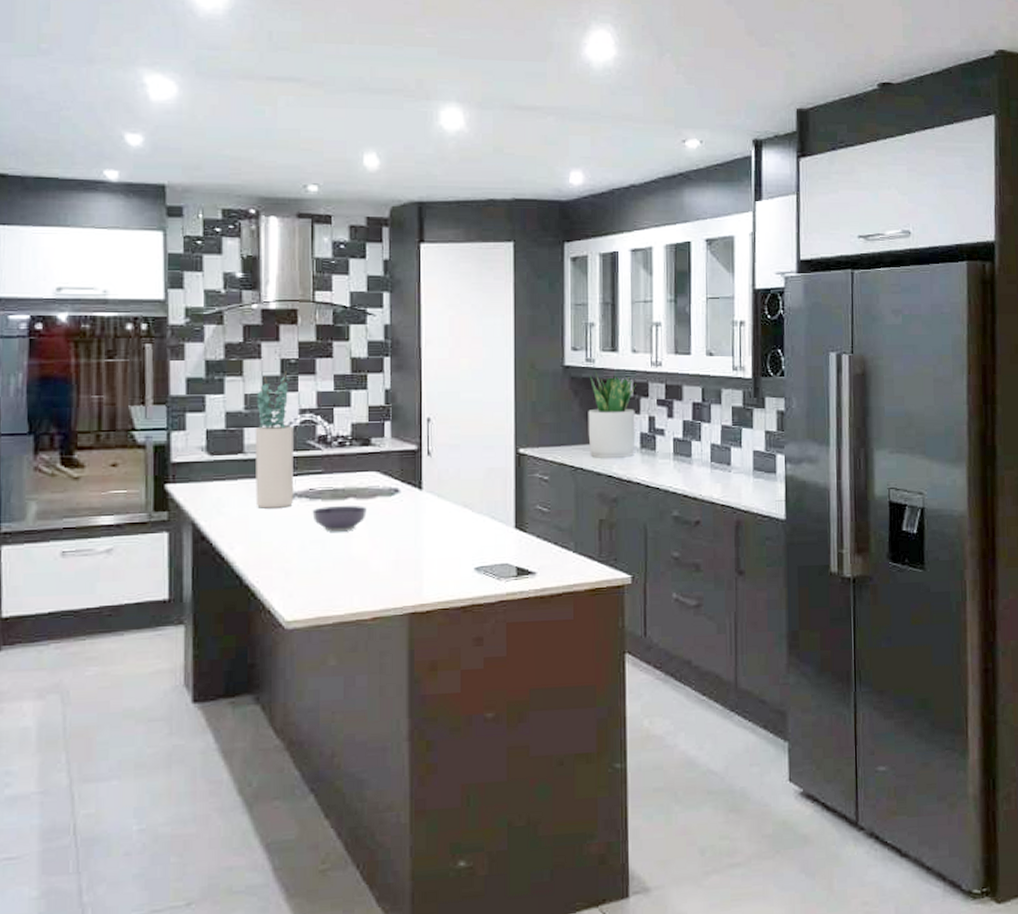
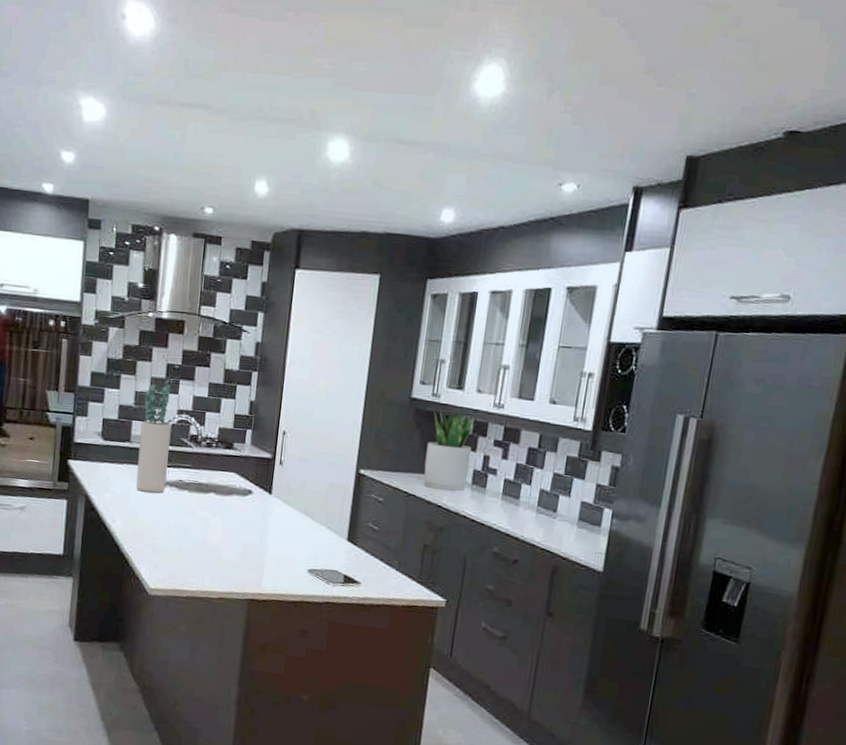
bowl: present [312,506,367,531] -> none [179,497,224,520]

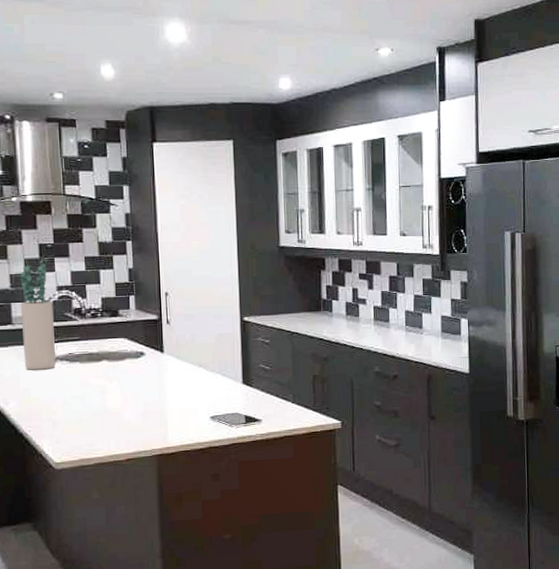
planter: present [423,407,477,491] -> none [301,251,342,324]

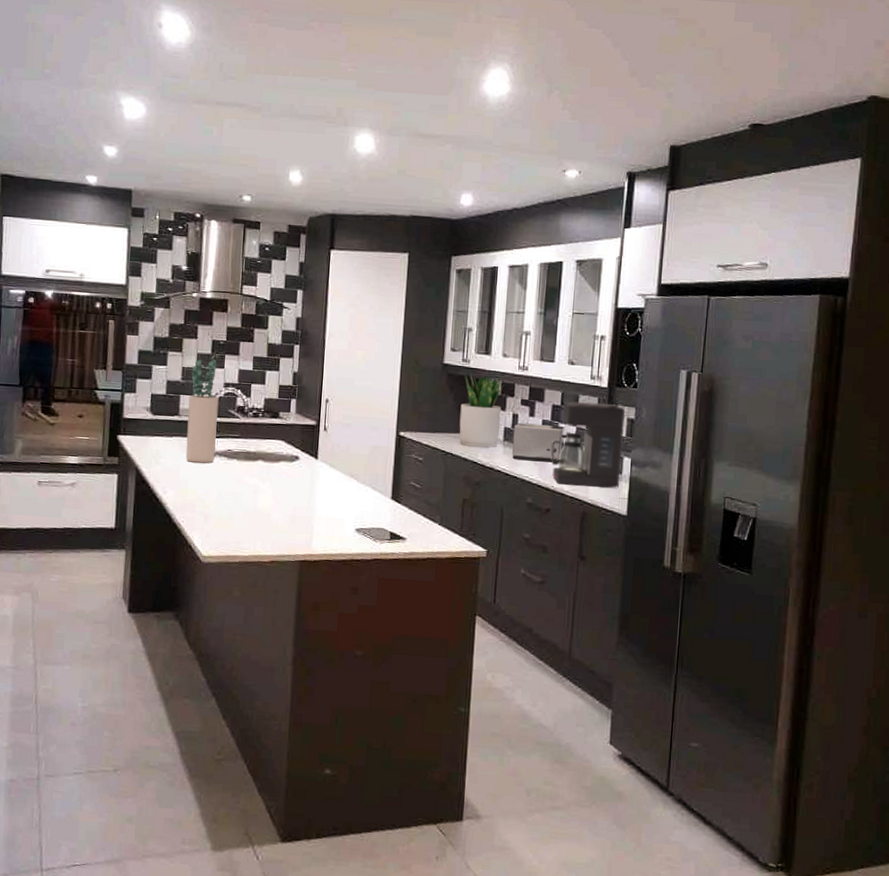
planter: none [301,251,342,324] -> present [459,371,504,448]
toaster: none [354,295,406,332] -> present [511,423,567,463]
coffee maker: none [391,270,459,351] -> present [550,401,625,488]

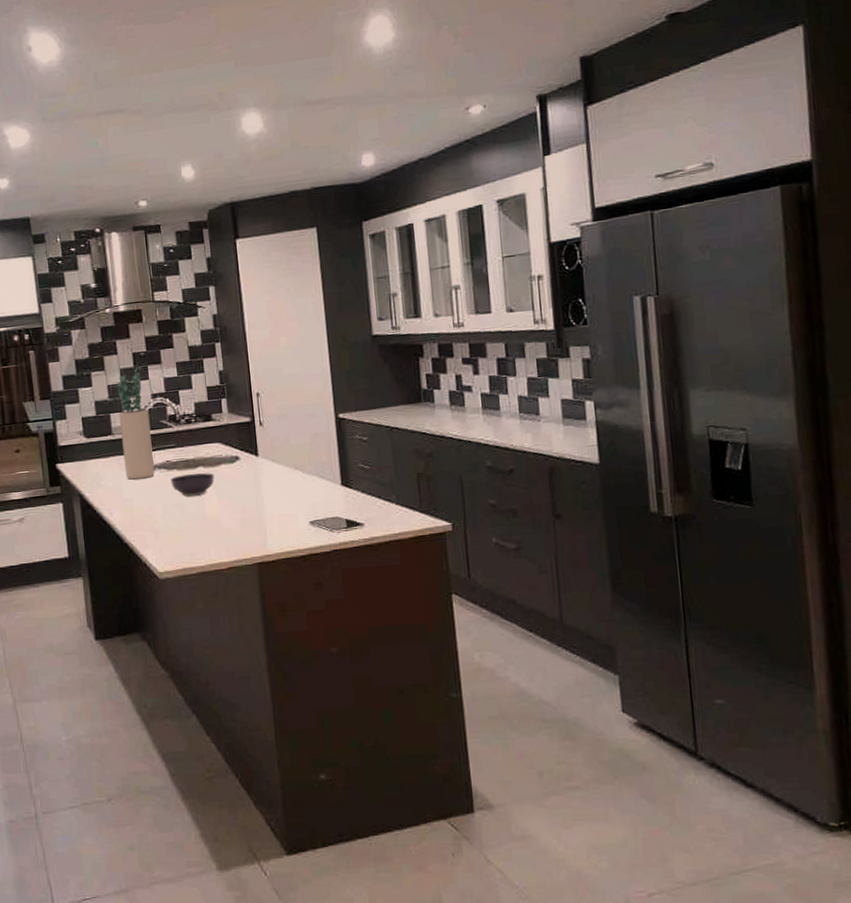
bowl: none [229,465,272,487] -> present [170,473,215,496]
planter: present [459,371,504,448] -> none [396,338,445,418]
toaster: present [511,423,567,463] -> none [458,379,518,423]
coffee maker: present [550,401,625,488] -> none [502,346,585,441]

